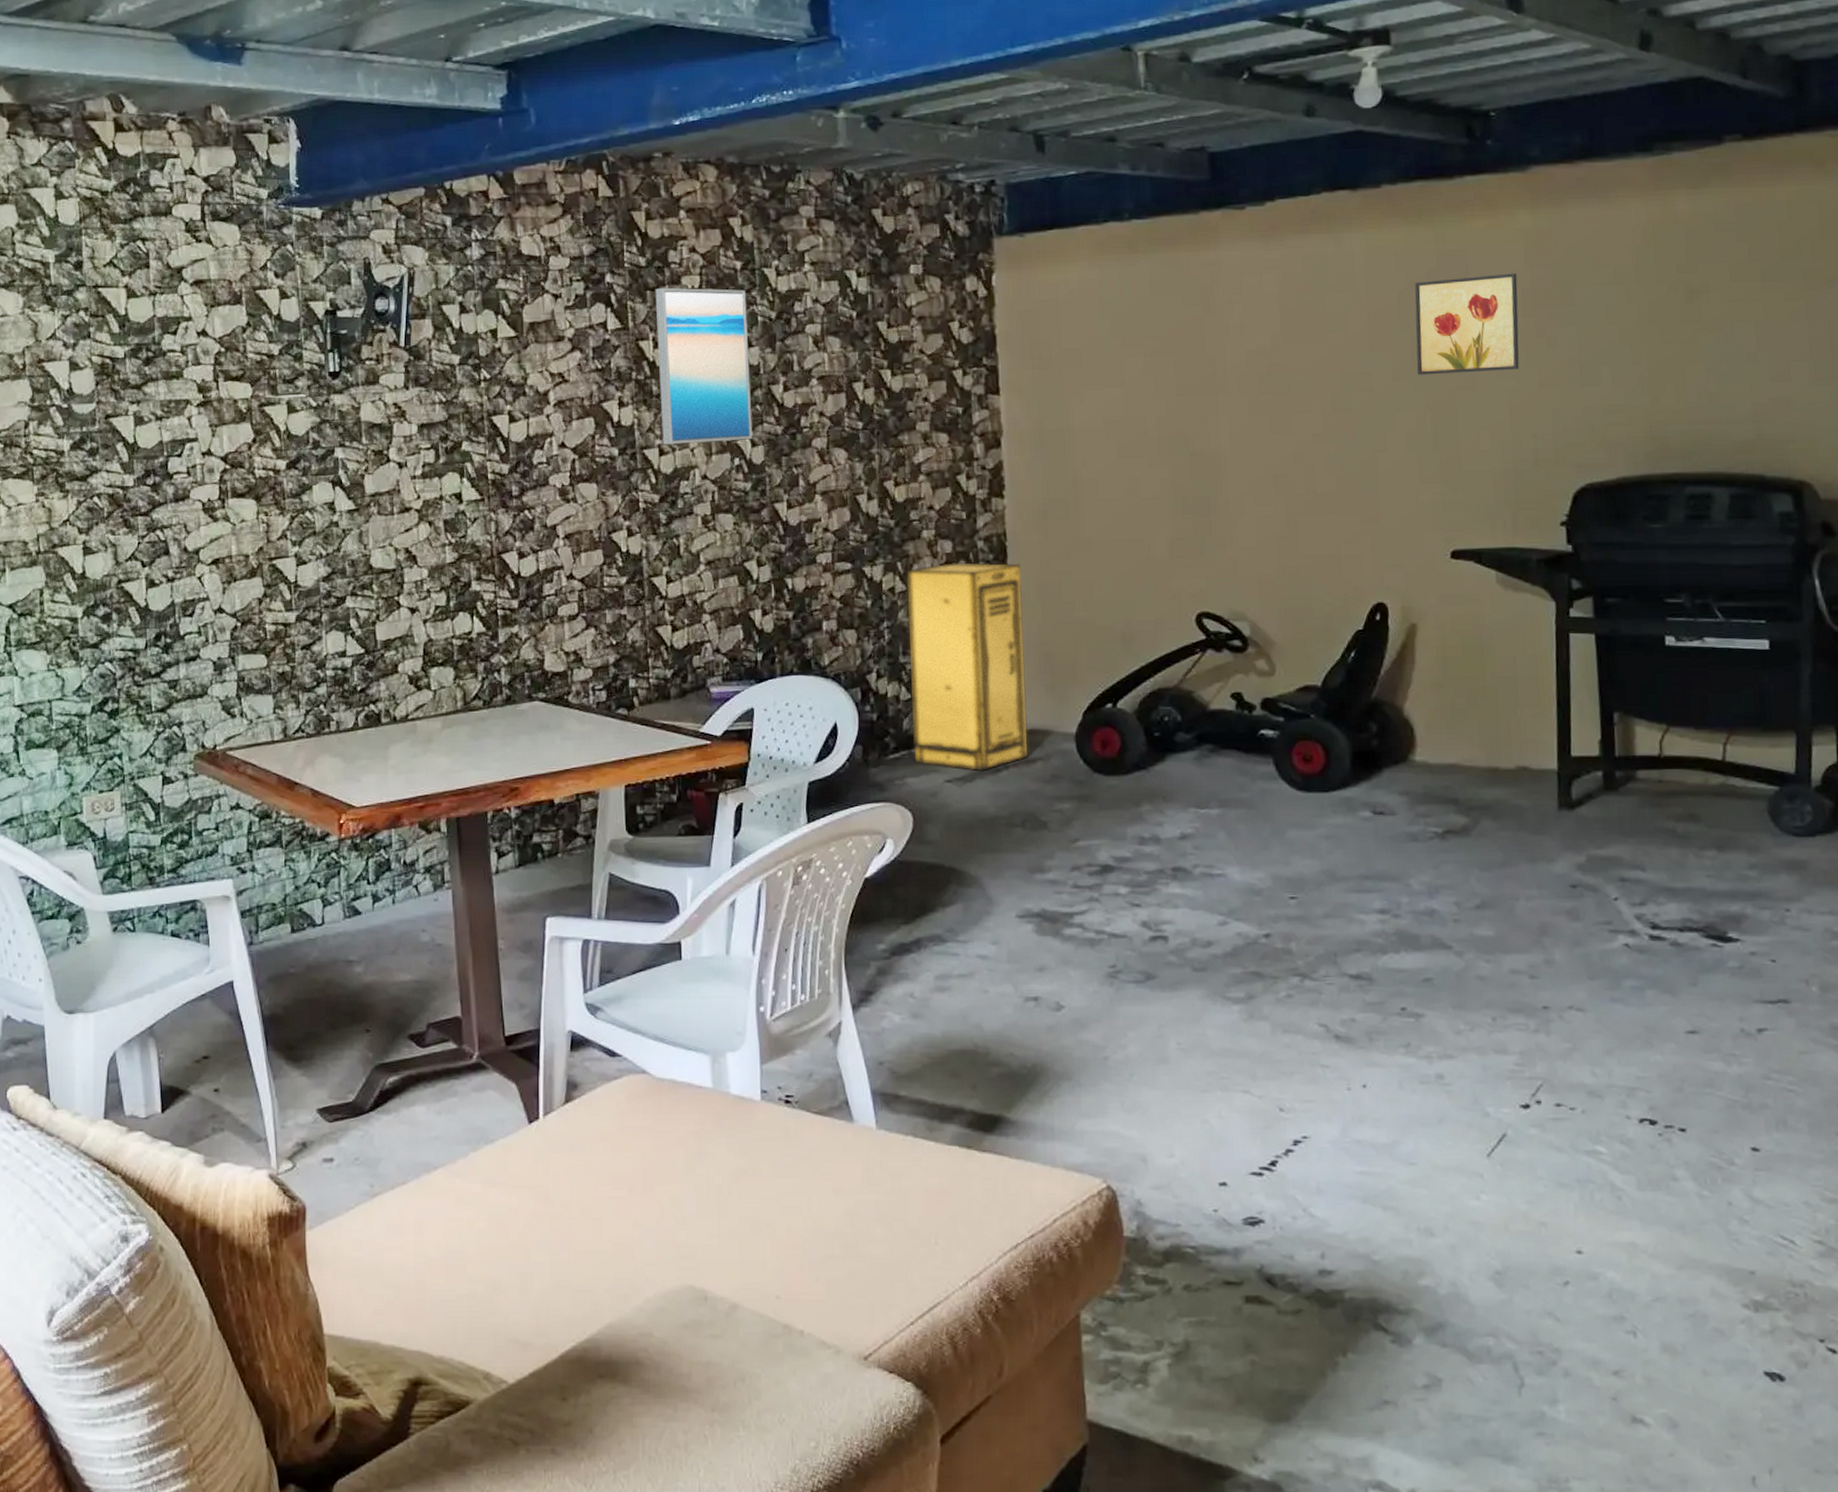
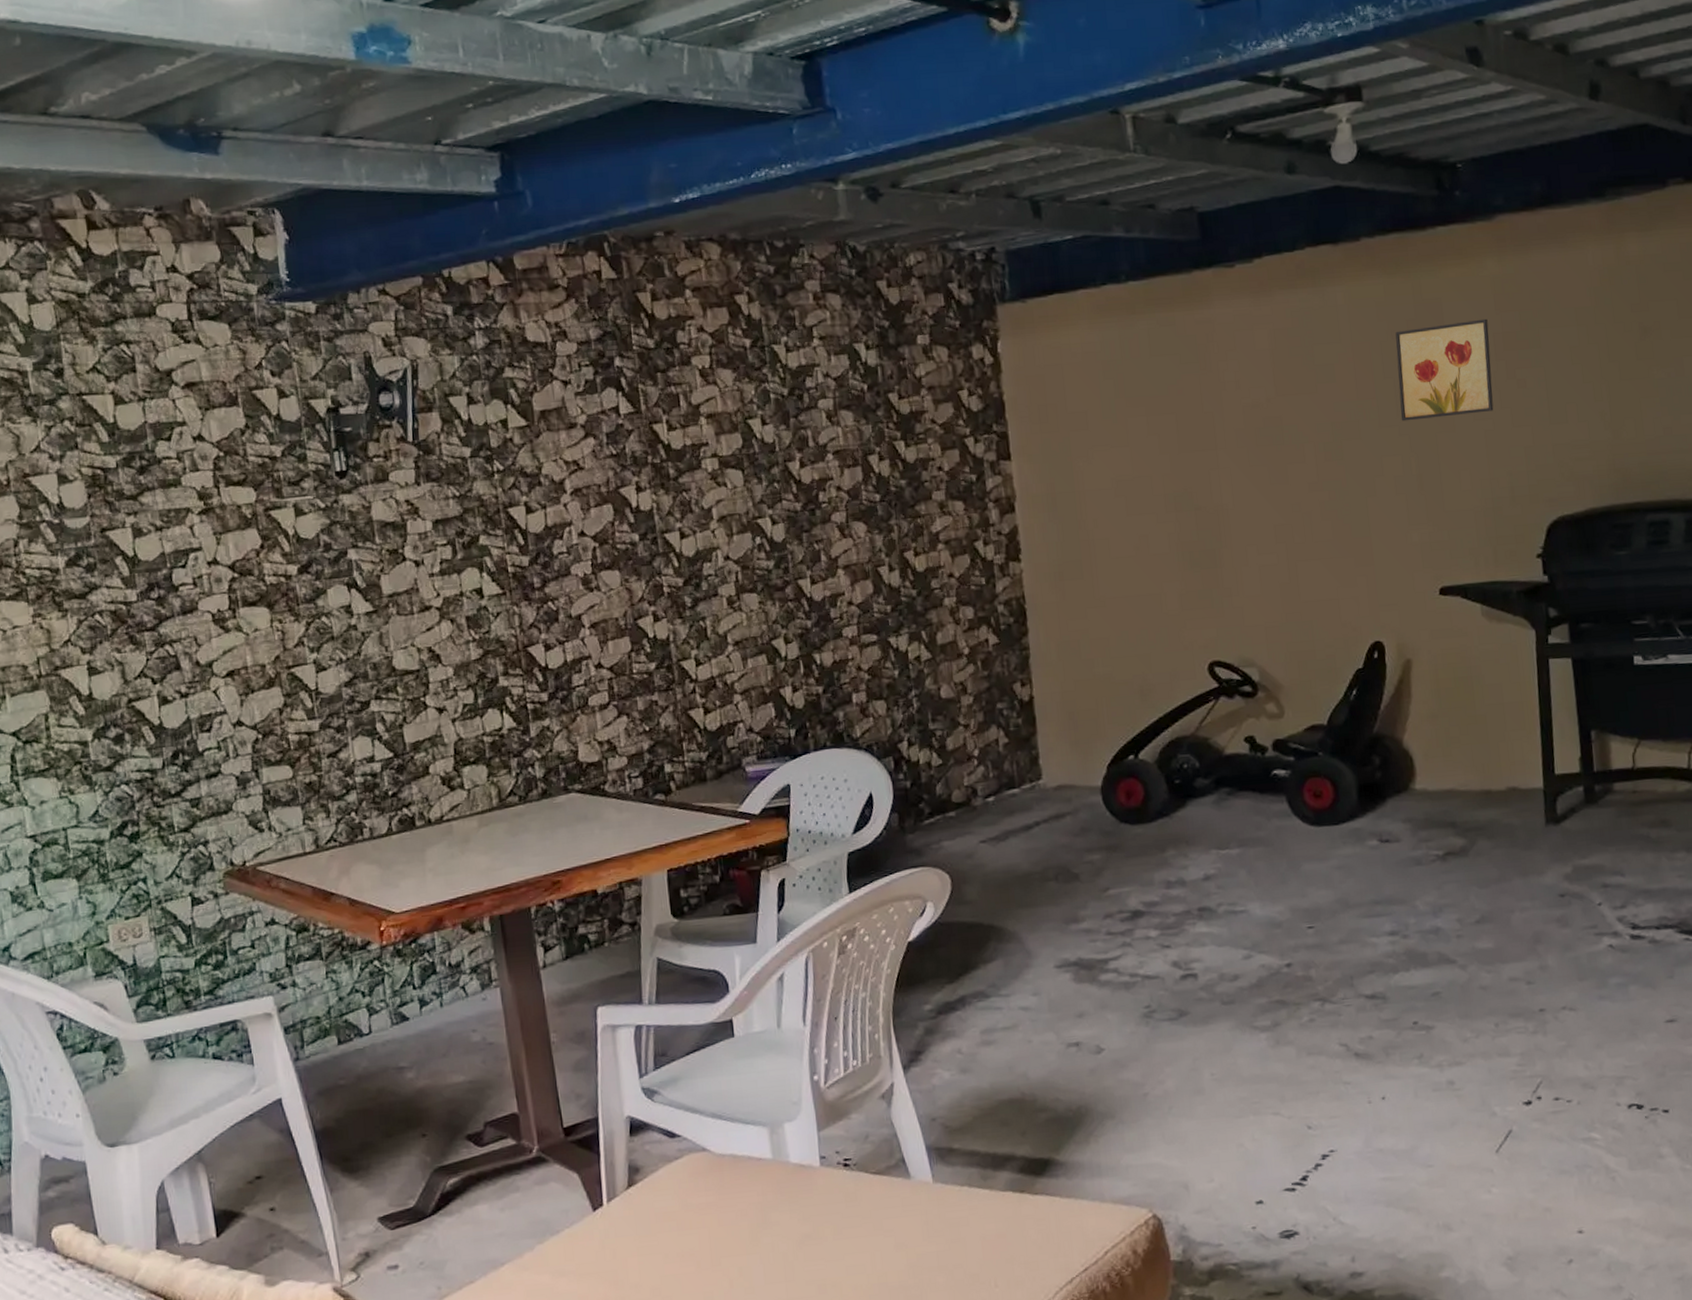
wall art: present [655,287,753,444] -> none [665,367,773,527]
storage cabinet: present [906,561,1029,772] -> none [930,625,1058,830]

